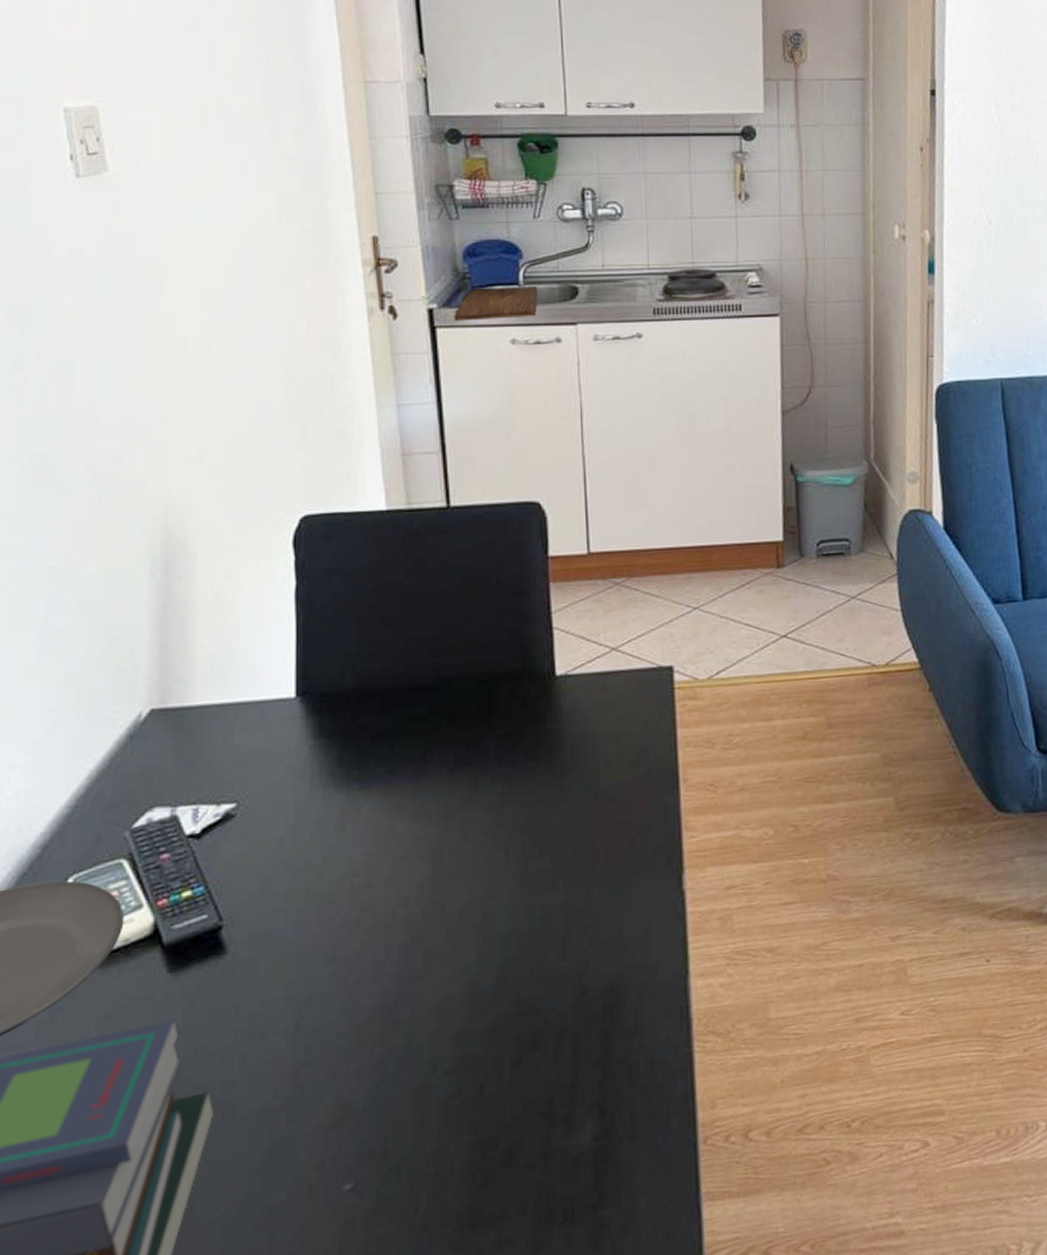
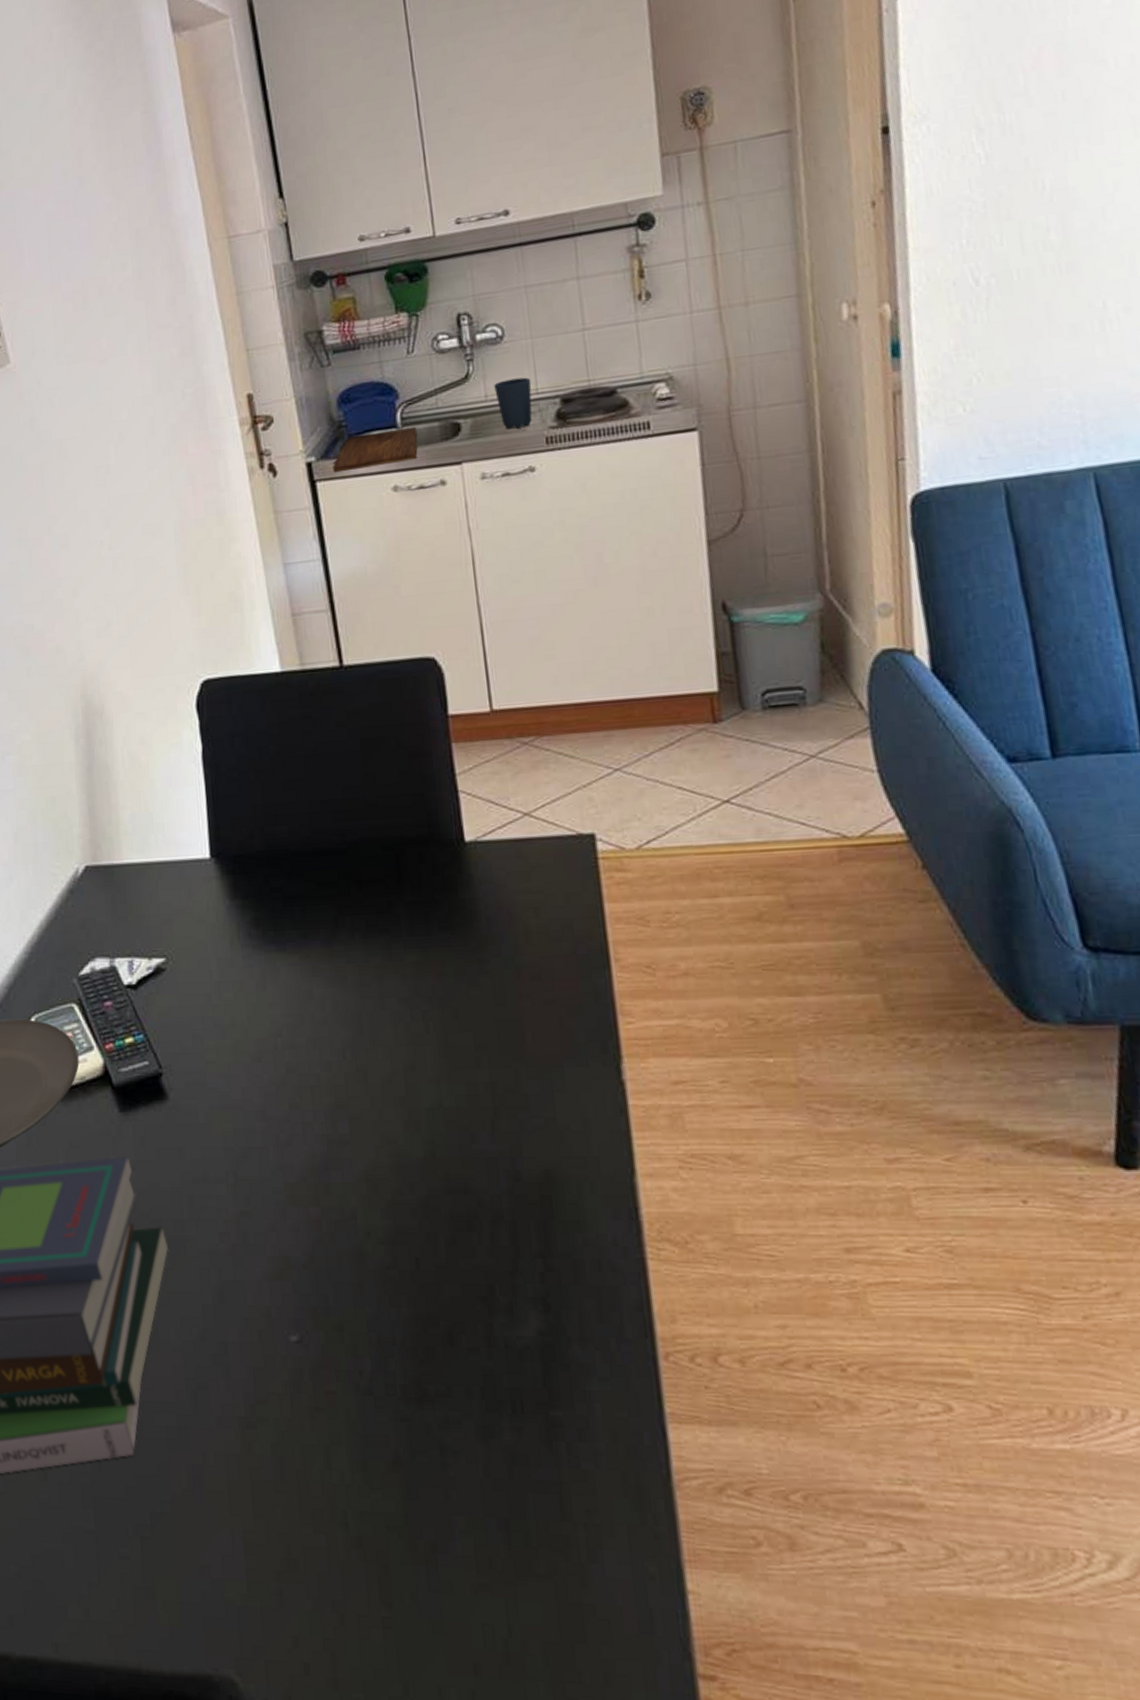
cup: none [611,253,644,298] -> present [494,377,533,430]

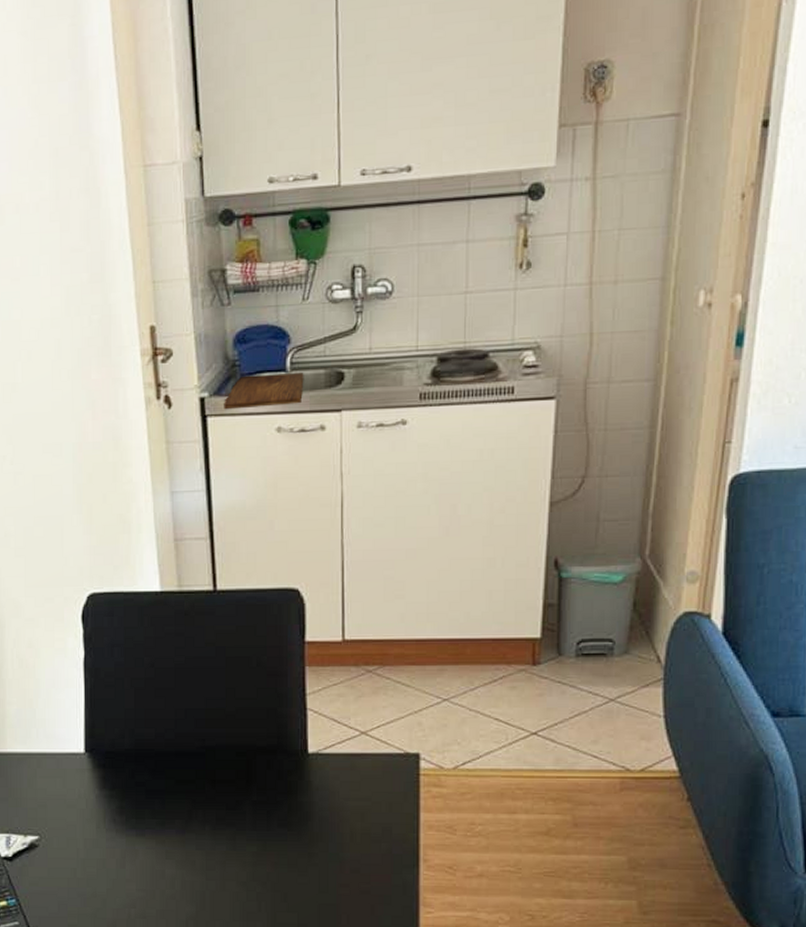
cup: present [494,377,533,430] -> none [379,334,413,383]

